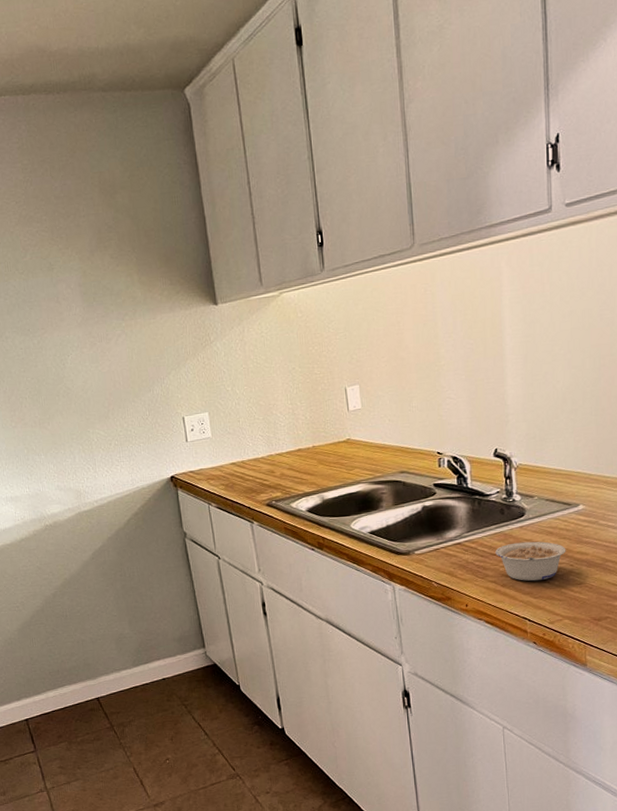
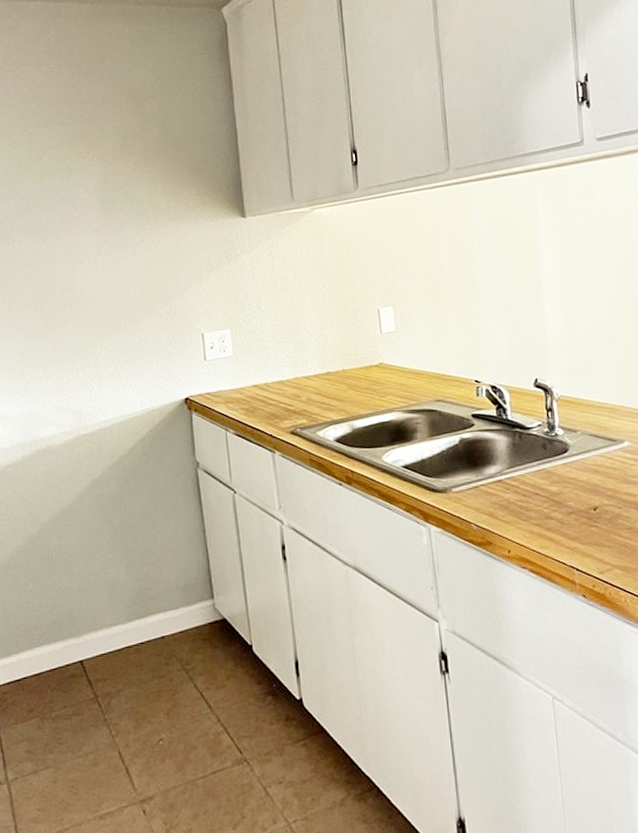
legume: present [495,541,566,581] -> none [538,480,613,525]

